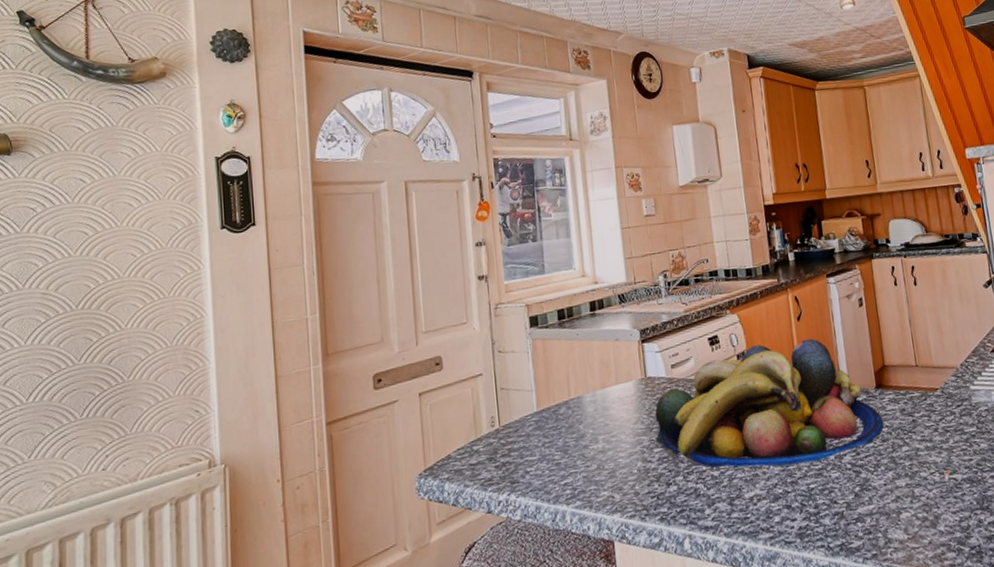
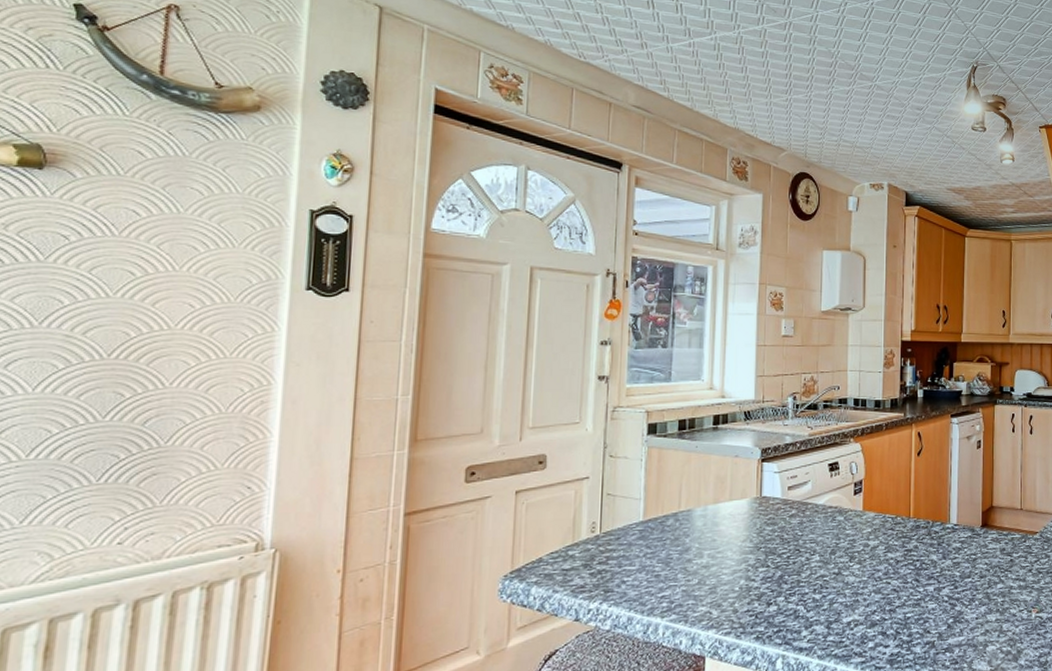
fruit bowl: present [654,338,884,467] -> none [761,474,984,594]

